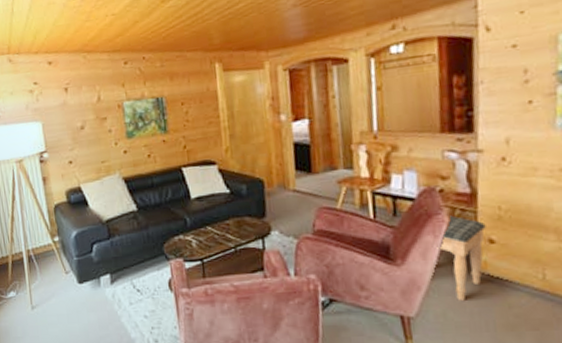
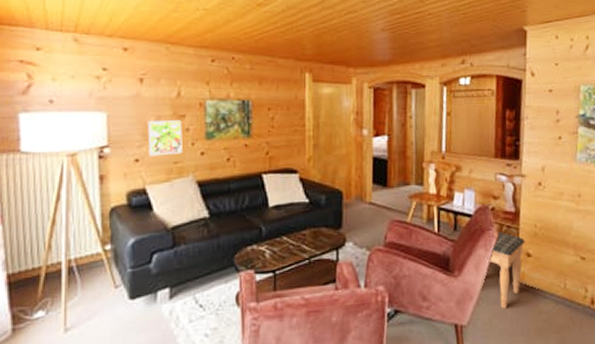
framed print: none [75,123,108,158] -> present [147,120,183,156]

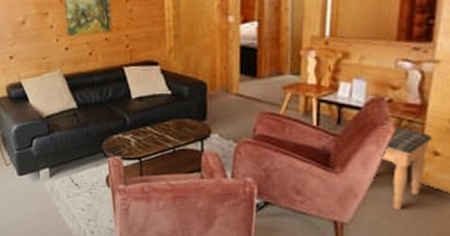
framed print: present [147,120,183,156] -> none [16,18,49,53]

